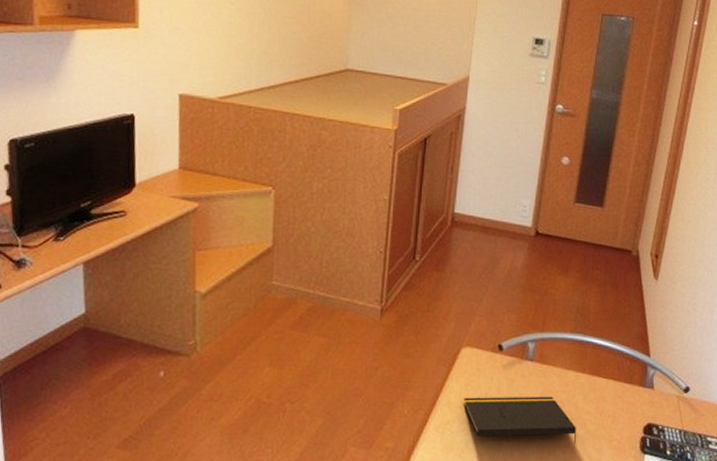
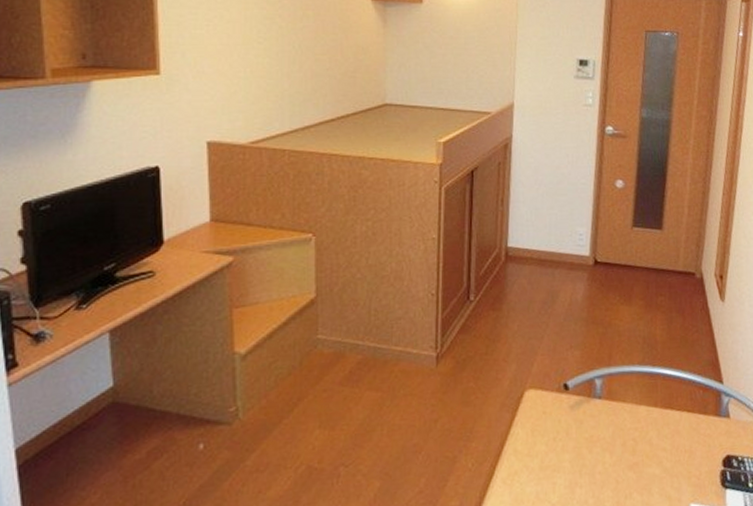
notepad: present [463,396,577,445] -> none [531,435,654,486]

